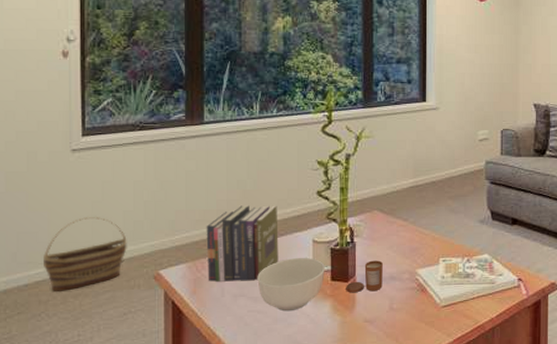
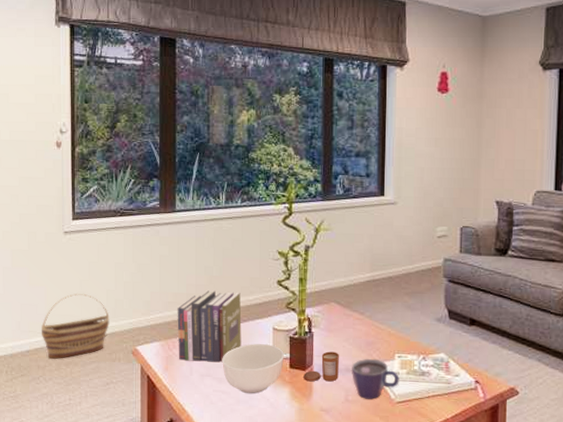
cup: none [395,264,444,306] -> present [351,358,400,400]

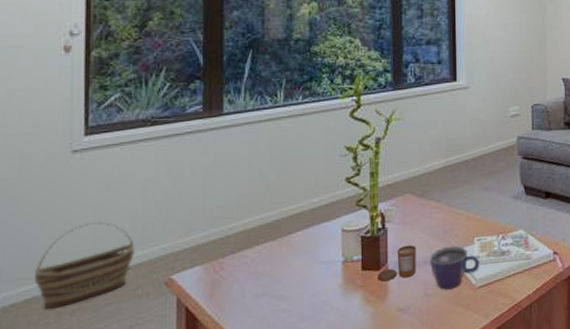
books: present [177,290,242,363] -> none [225,195,305,283]
bowl: present [222,344,285,394] -> none [282,248,356,307]

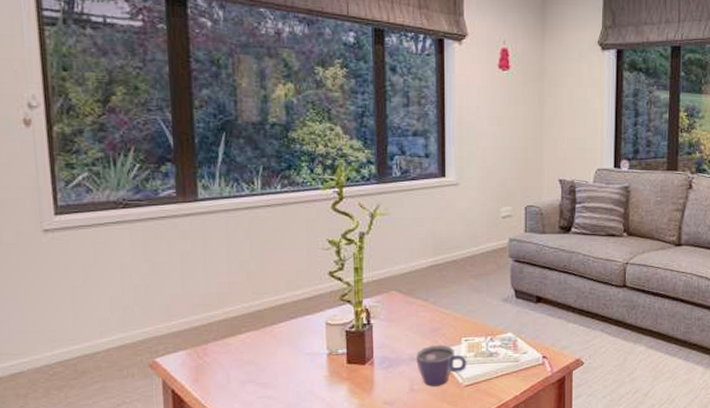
basket: present [35,222,135,310] -> none [18,303,117,385]
candle: present [377,245,416,282] -> none [363,342,402,376]

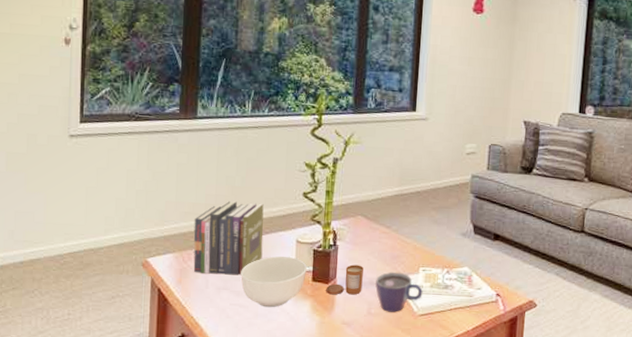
books: none [206,287,289,369] -> present [193,201,264,275]
bowl: none [266,341,341,396] -> present [240,256,308,307]
candle: none [363,342,402,376] -> present [326,264,364,295]

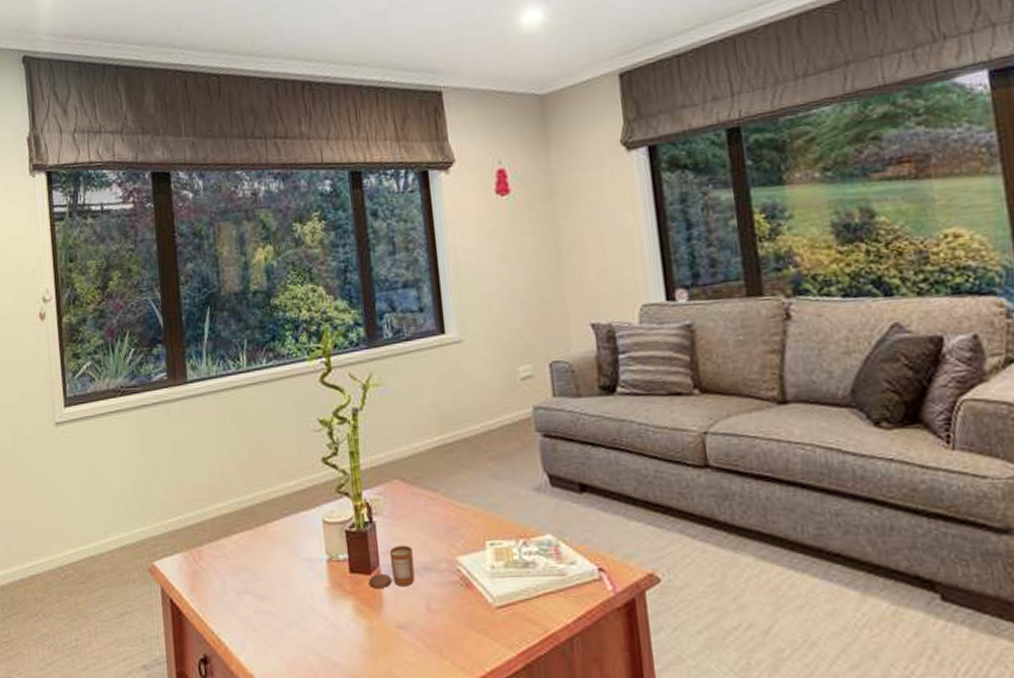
books: present [193,201,264,275] -> none [200,477,285,575]
bowl: present [240,256,308,307] -> none [262,543,342,612]
cup: present [374,271,423,312] -> none [430,550,496,607]

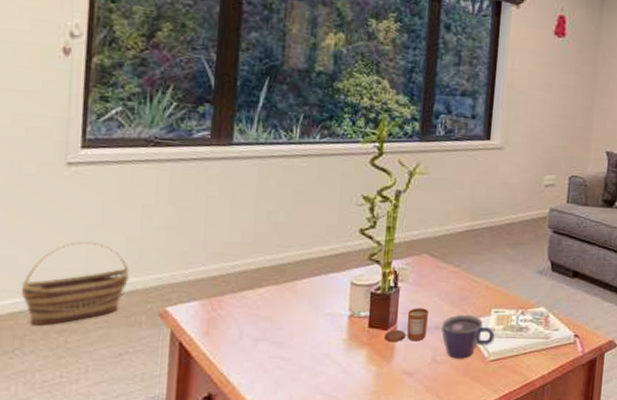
basket: none [36,499,118,589] -> present [22,241,129,327]
cup: none [430,550,496,607] -> present [440,314,495,359]

